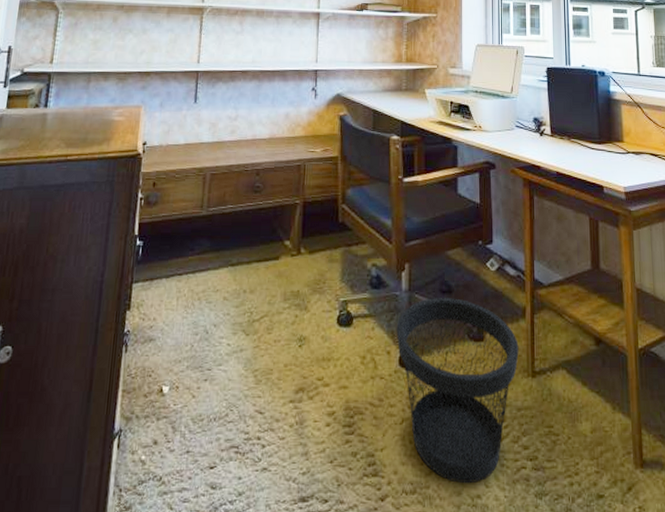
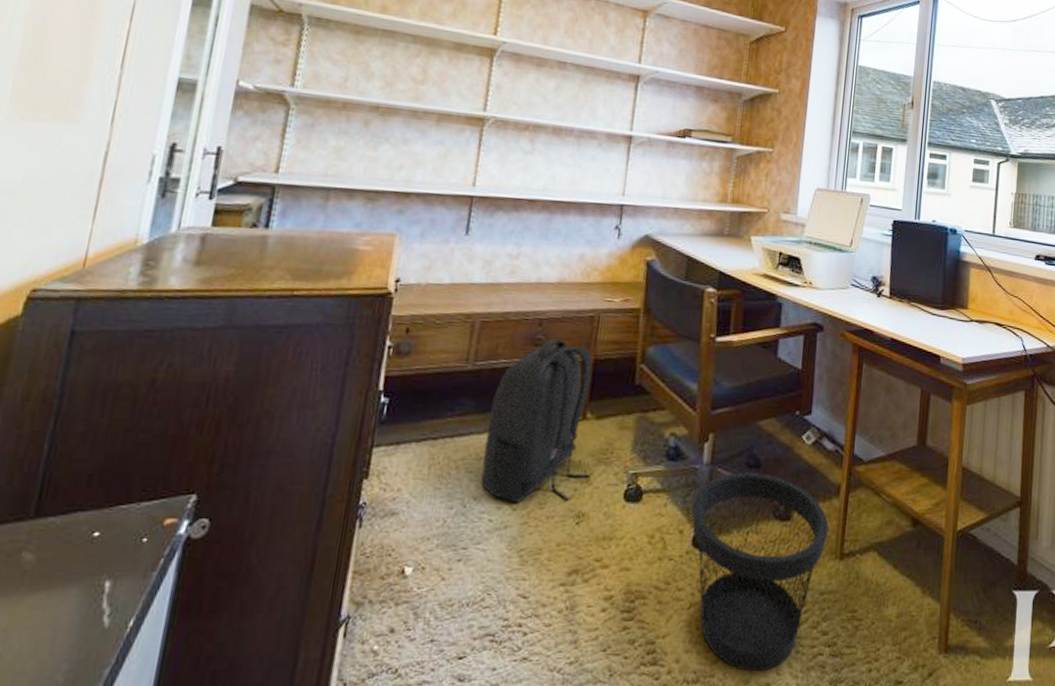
backpack: none [219,186,308,328] -> present [481,338,593,503]

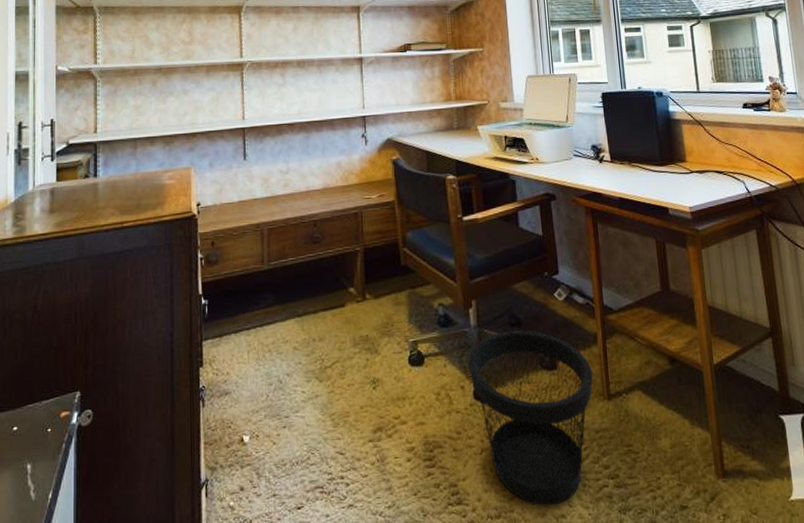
backpack: present [481,338,593,503] -> none [288,235,378,375]

